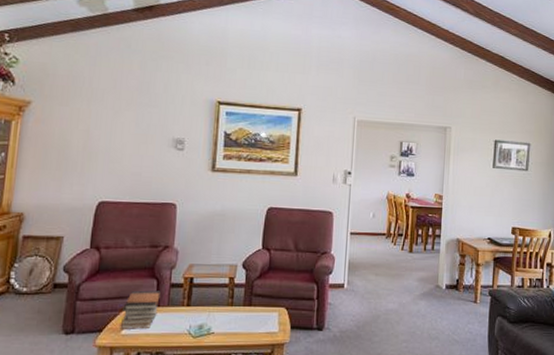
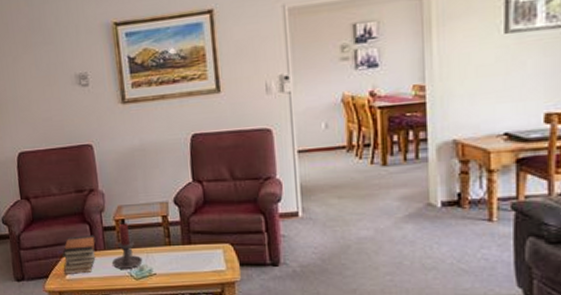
candle holder: none [172,281,204,327] -> present [111,223,143,269]

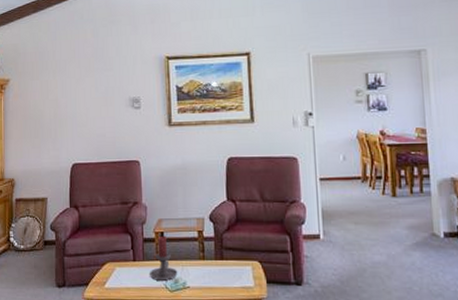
book stack: present [61,235,96,274] -> none [102,245,135,283]

